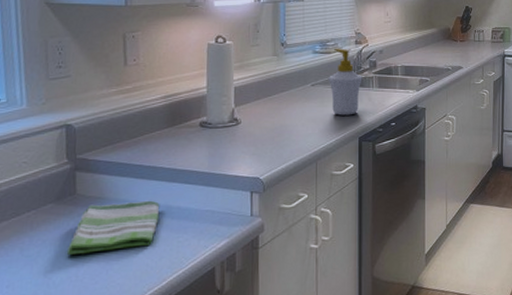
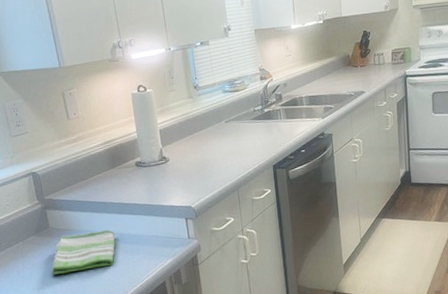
soap bottle: present [328,48,363,116] -> none [239,85,271,147]

